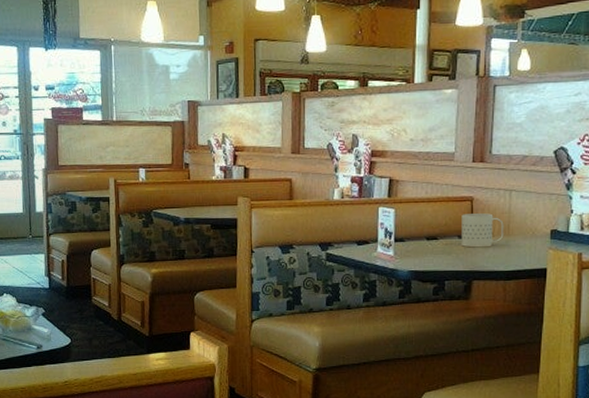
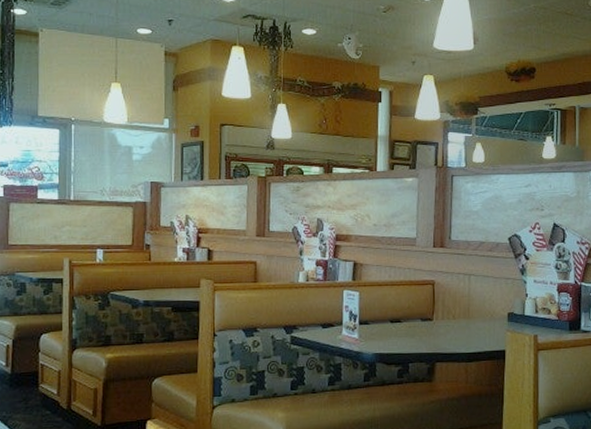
mug: present [461,213,504,248] -> none [424,297,464,330]

